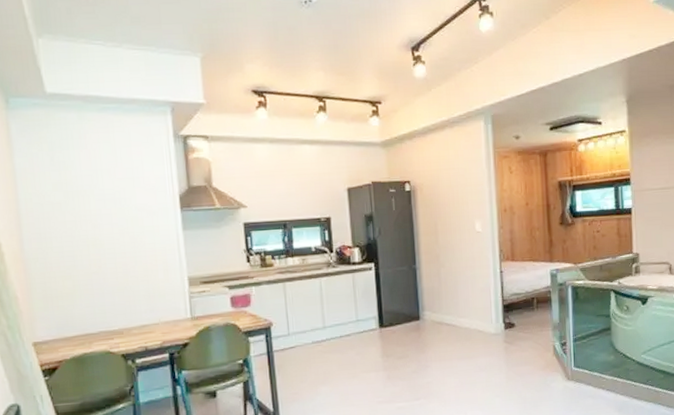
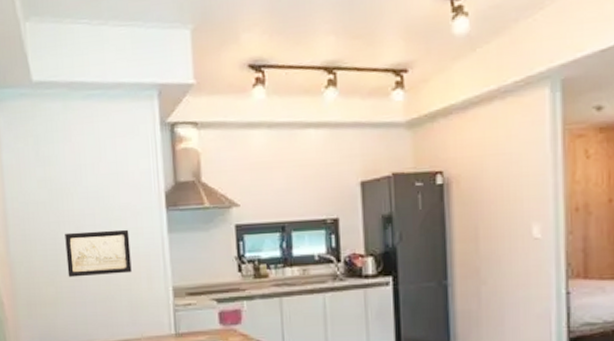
wall art: none [81,227,149,271] -> present [65,229,132,278]

